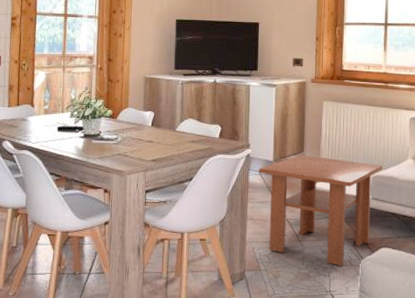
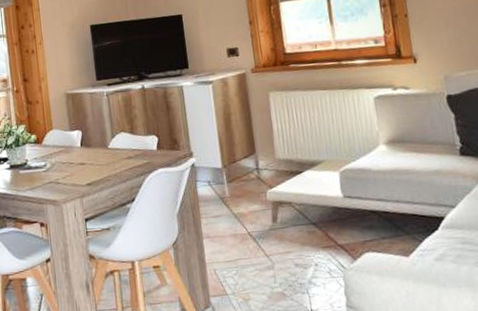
coffee table: present [258,155,383,266] -> none [207,156,351,280]

